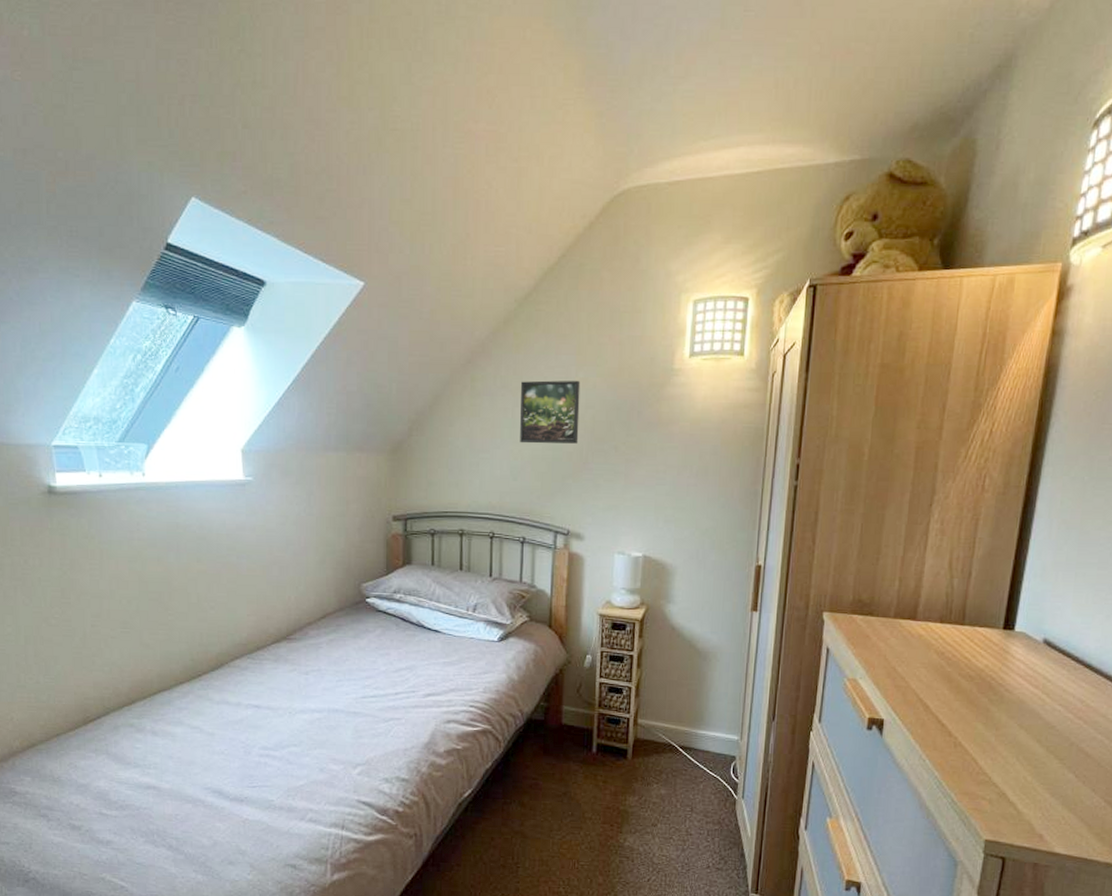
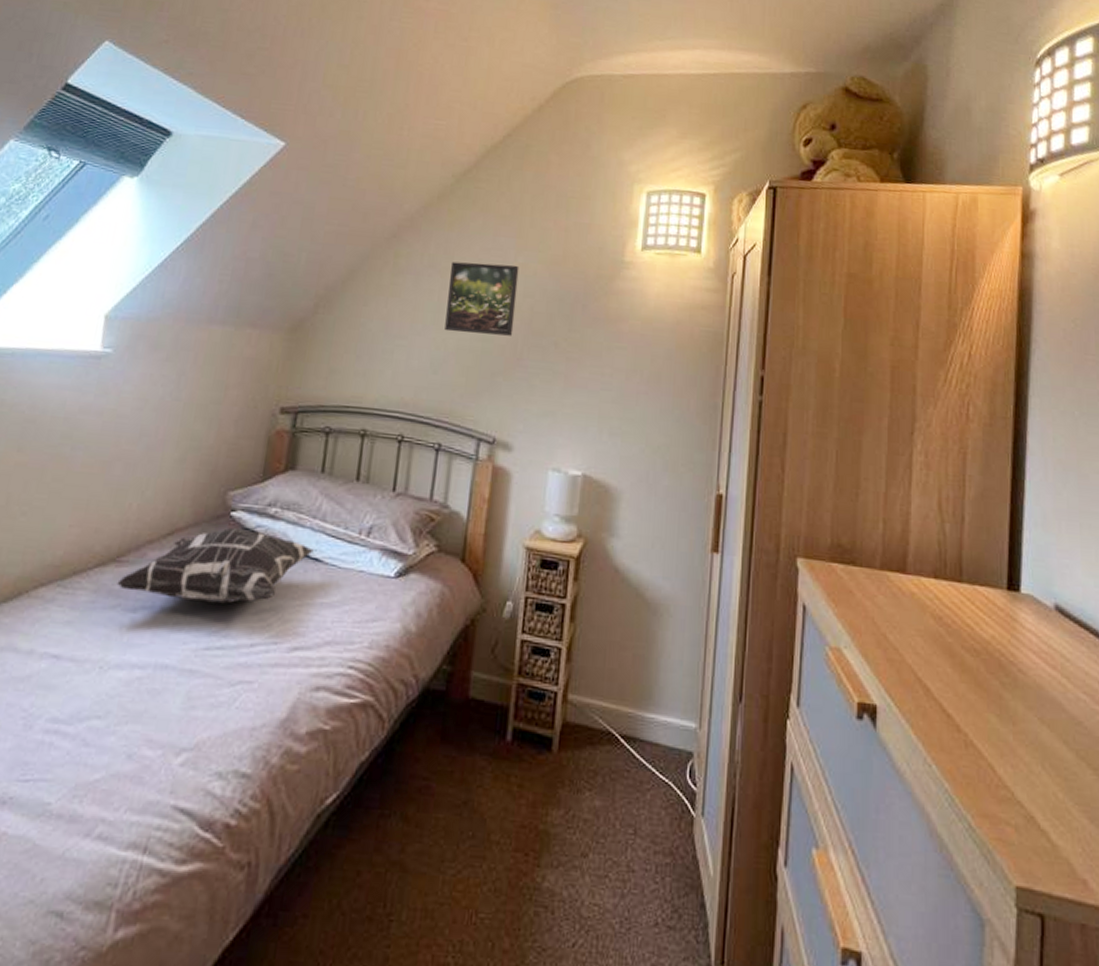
decorative pillow: none [290,610,433,666] -> present [117,527,314,604]

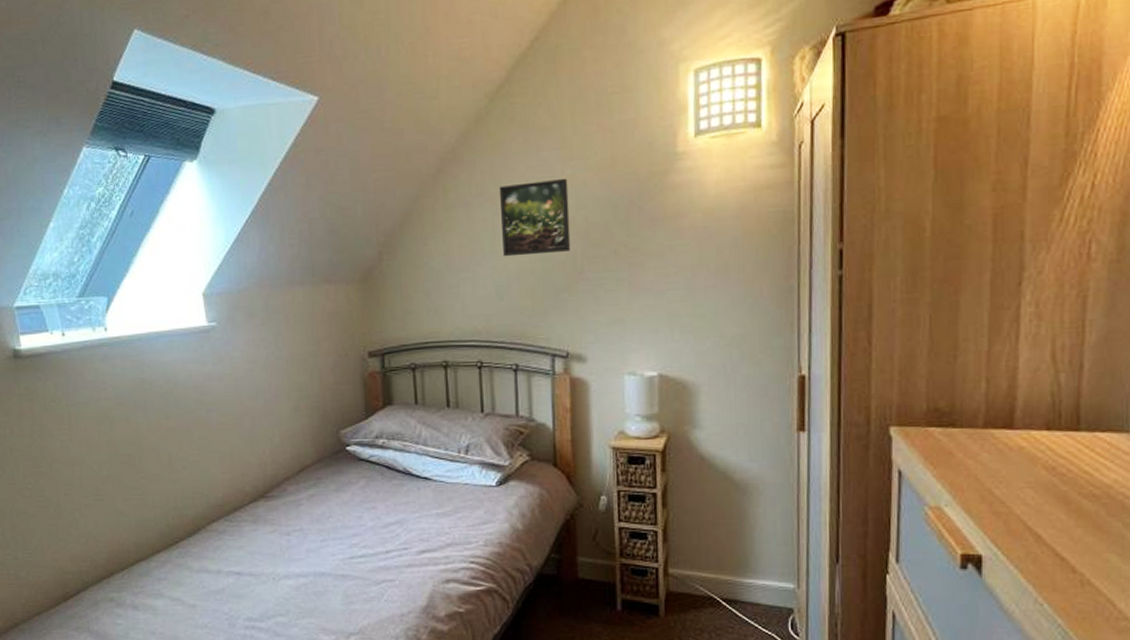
decorative pillow: present [117,527,314,604] -> none [269,459,422,522]

